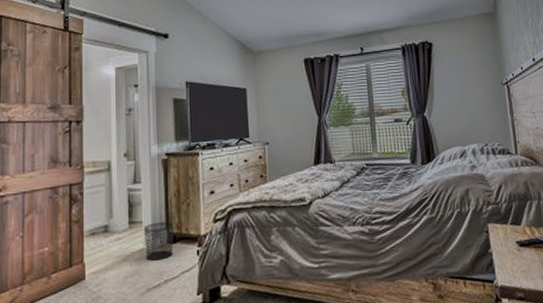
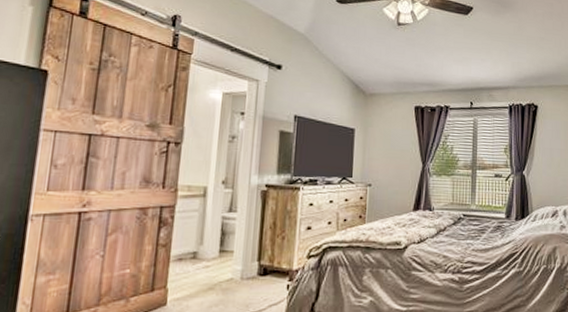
waste bin: present [144,221,174,261] -> none [233,253,266,292]

